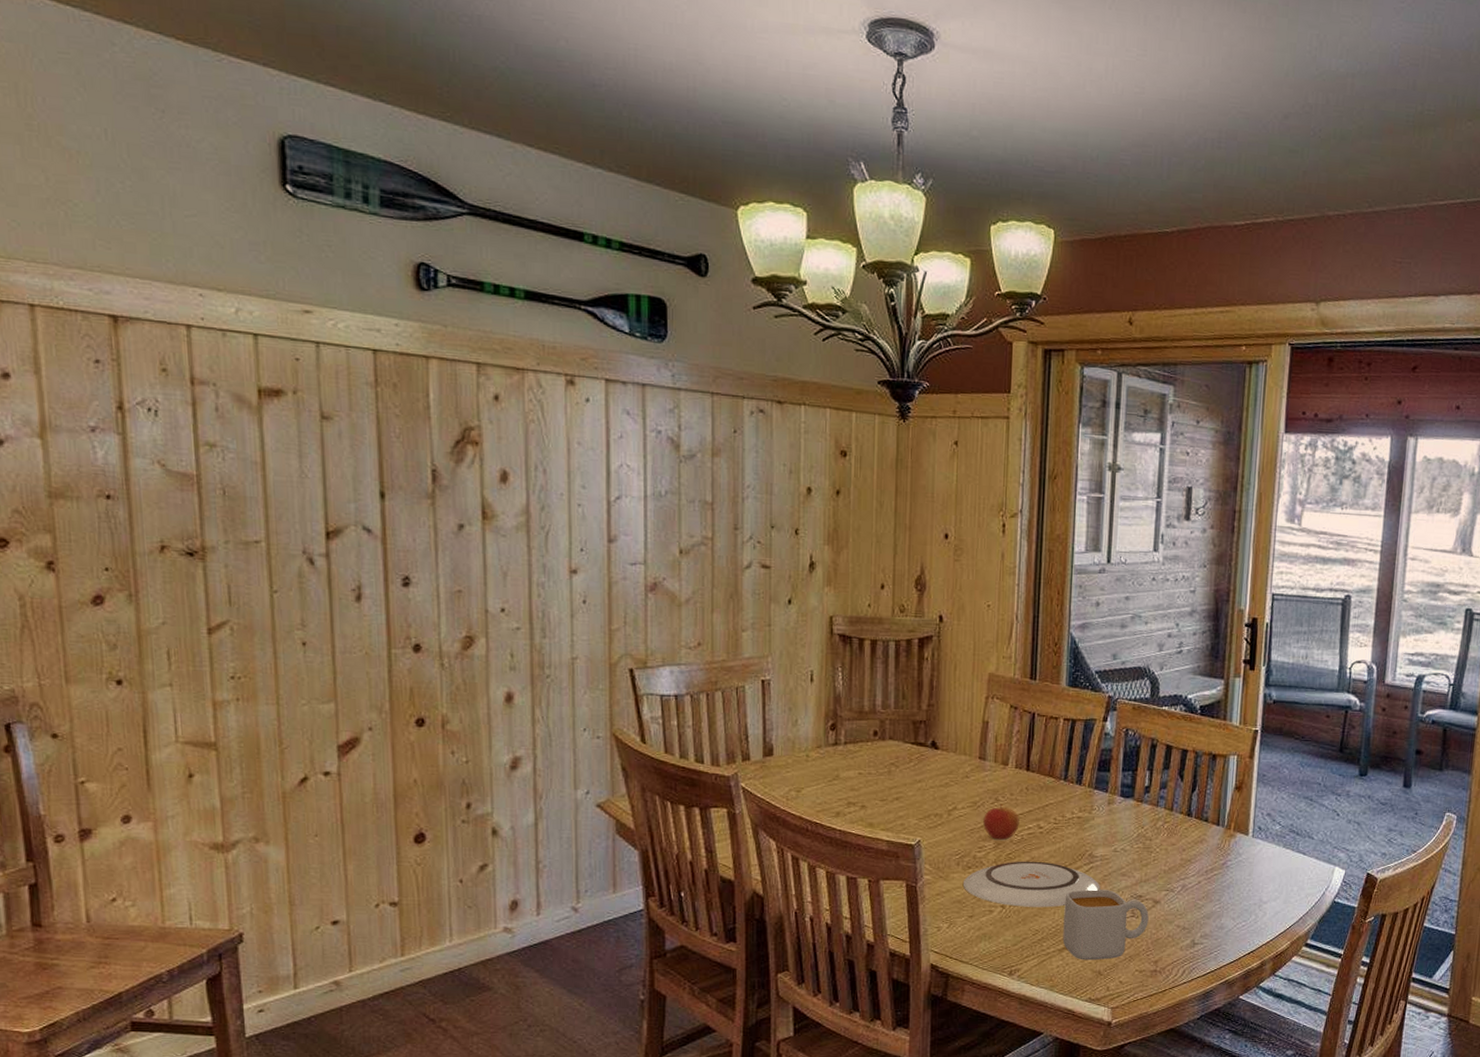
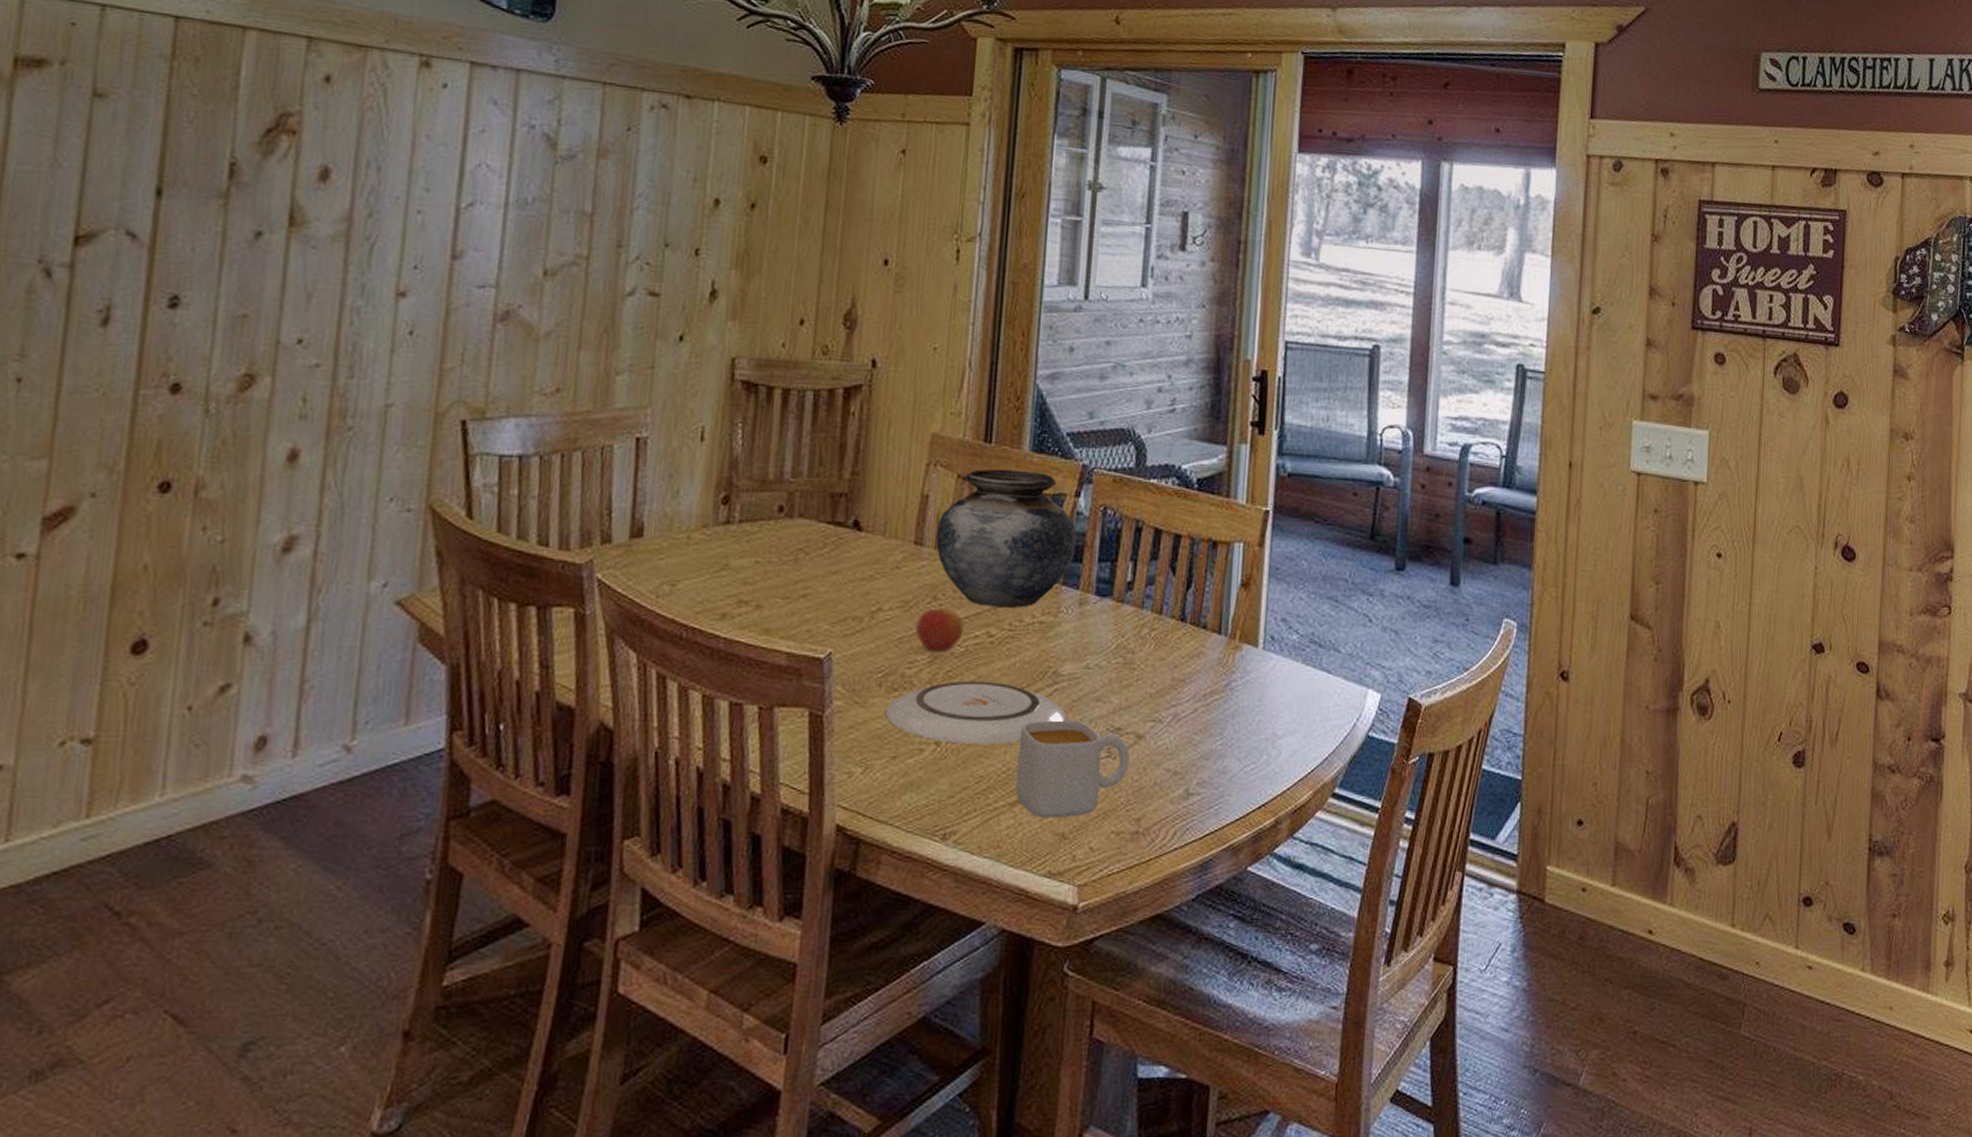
vase: none [995,700,1105,807] -> present [935,468,1077,608]

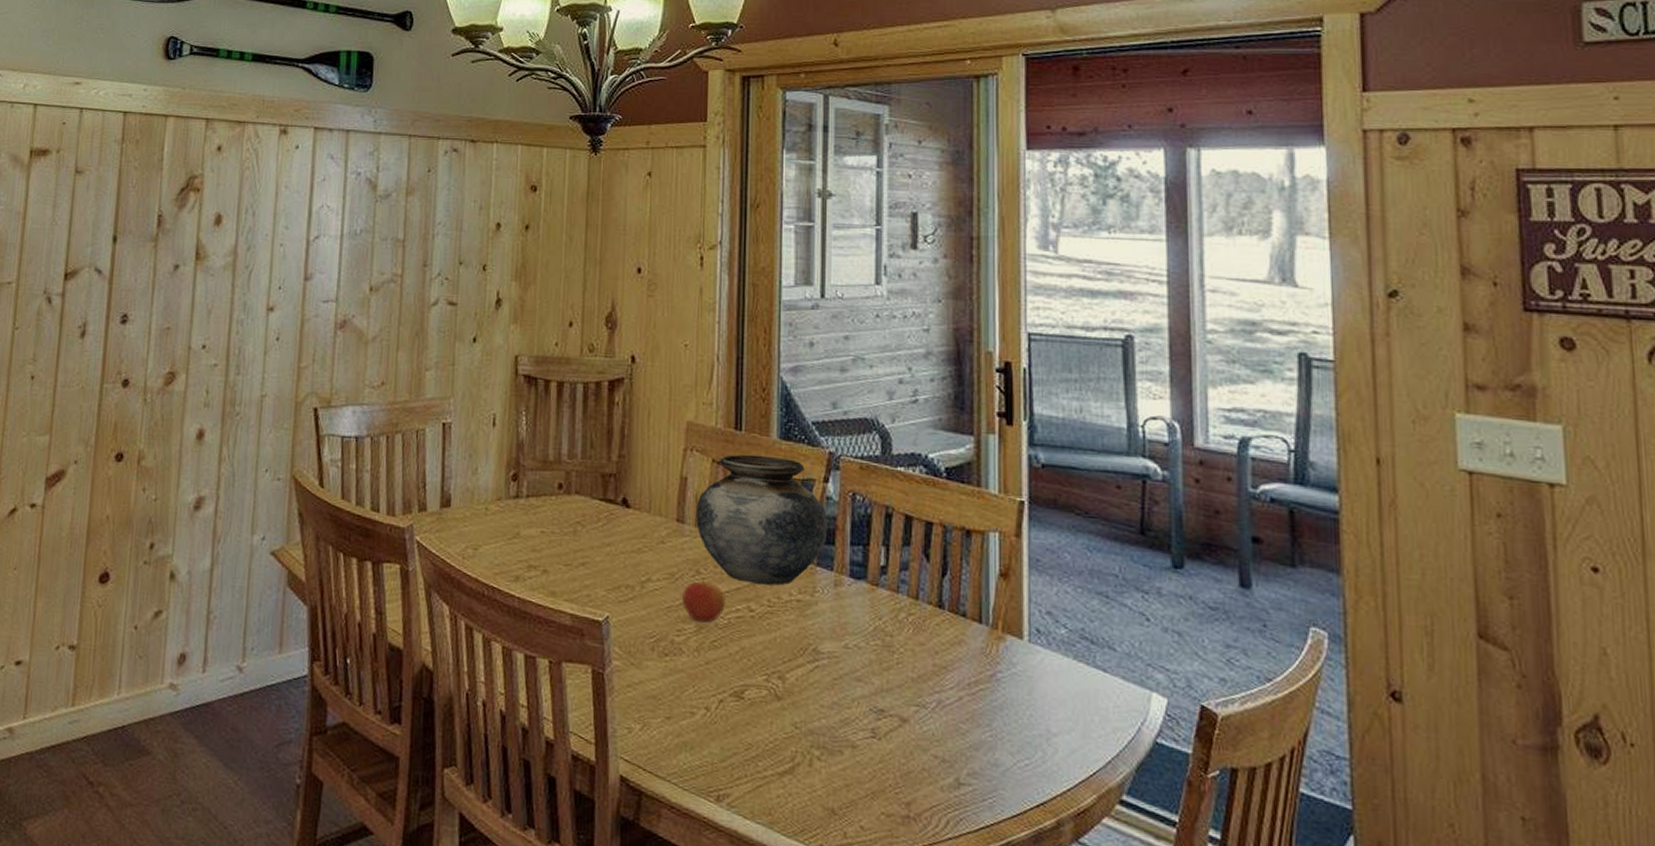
plate: present [886,680,1067,745] -> none [659,651,829,715]
mug: present [1015,720,1130,819] -> none [783,695,895,794]

